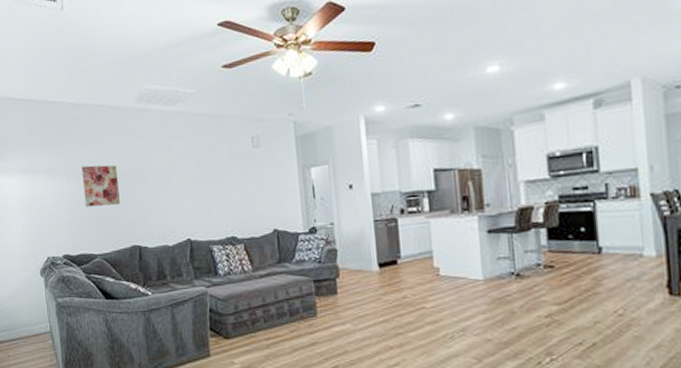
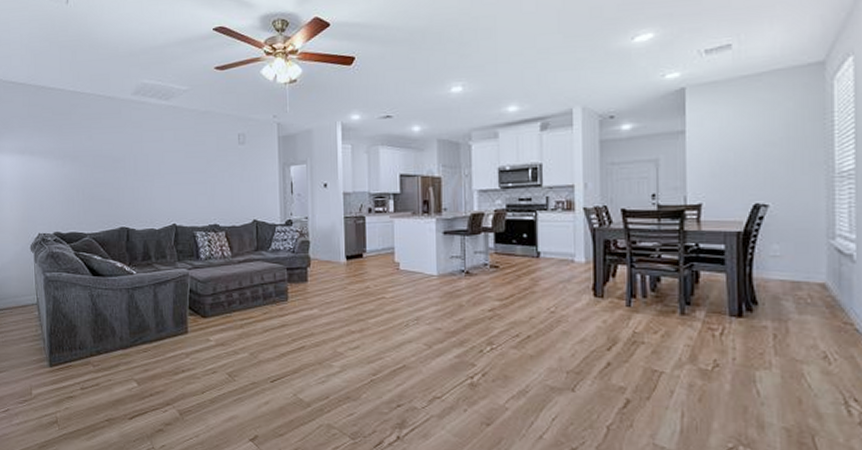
wall art: present [81,165,120,207] -> none [76,150,111,189]

